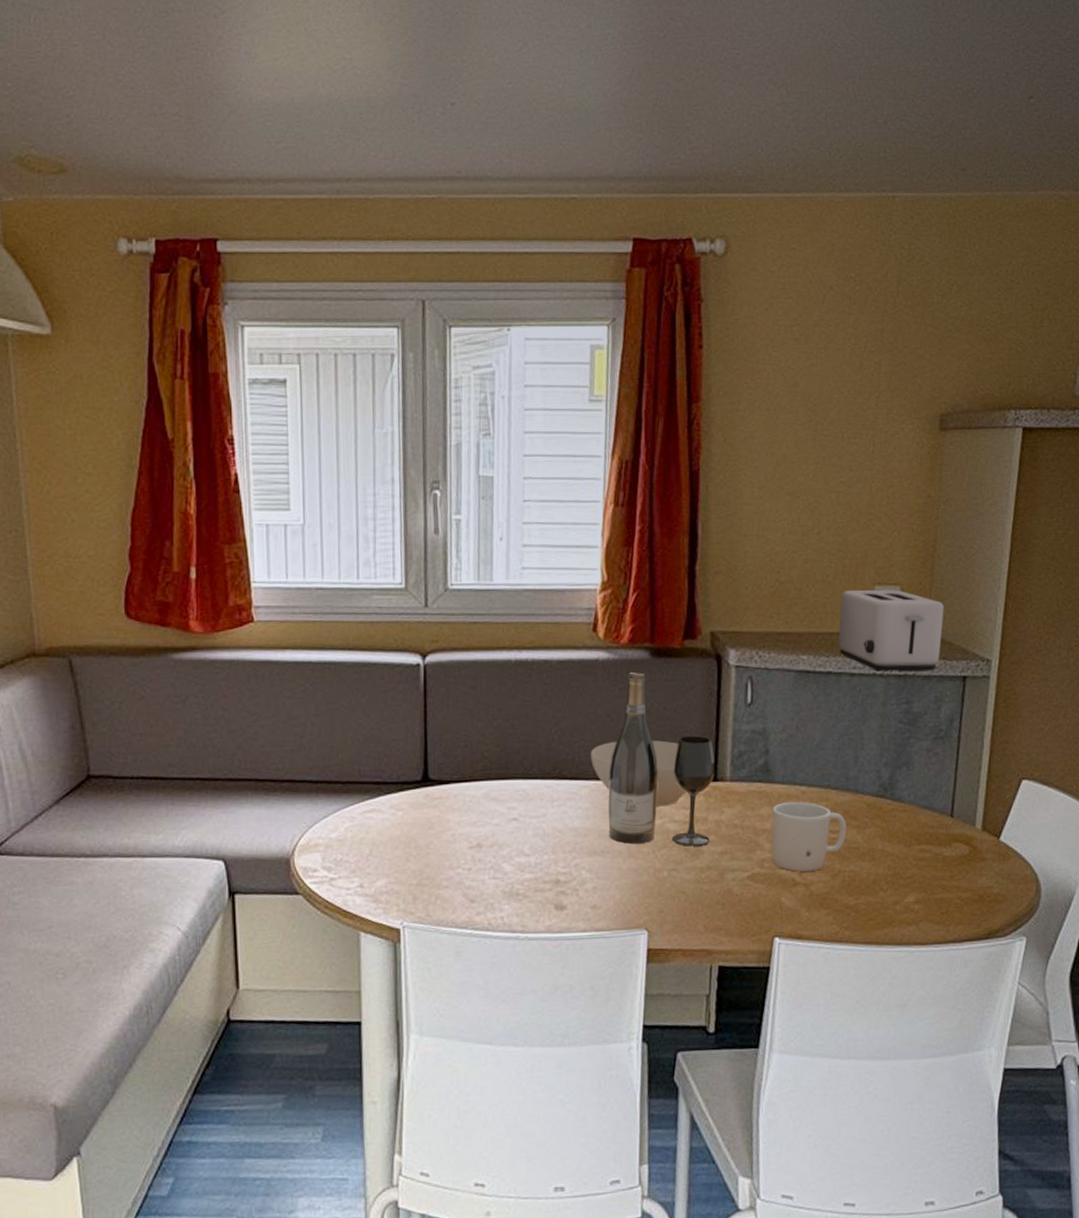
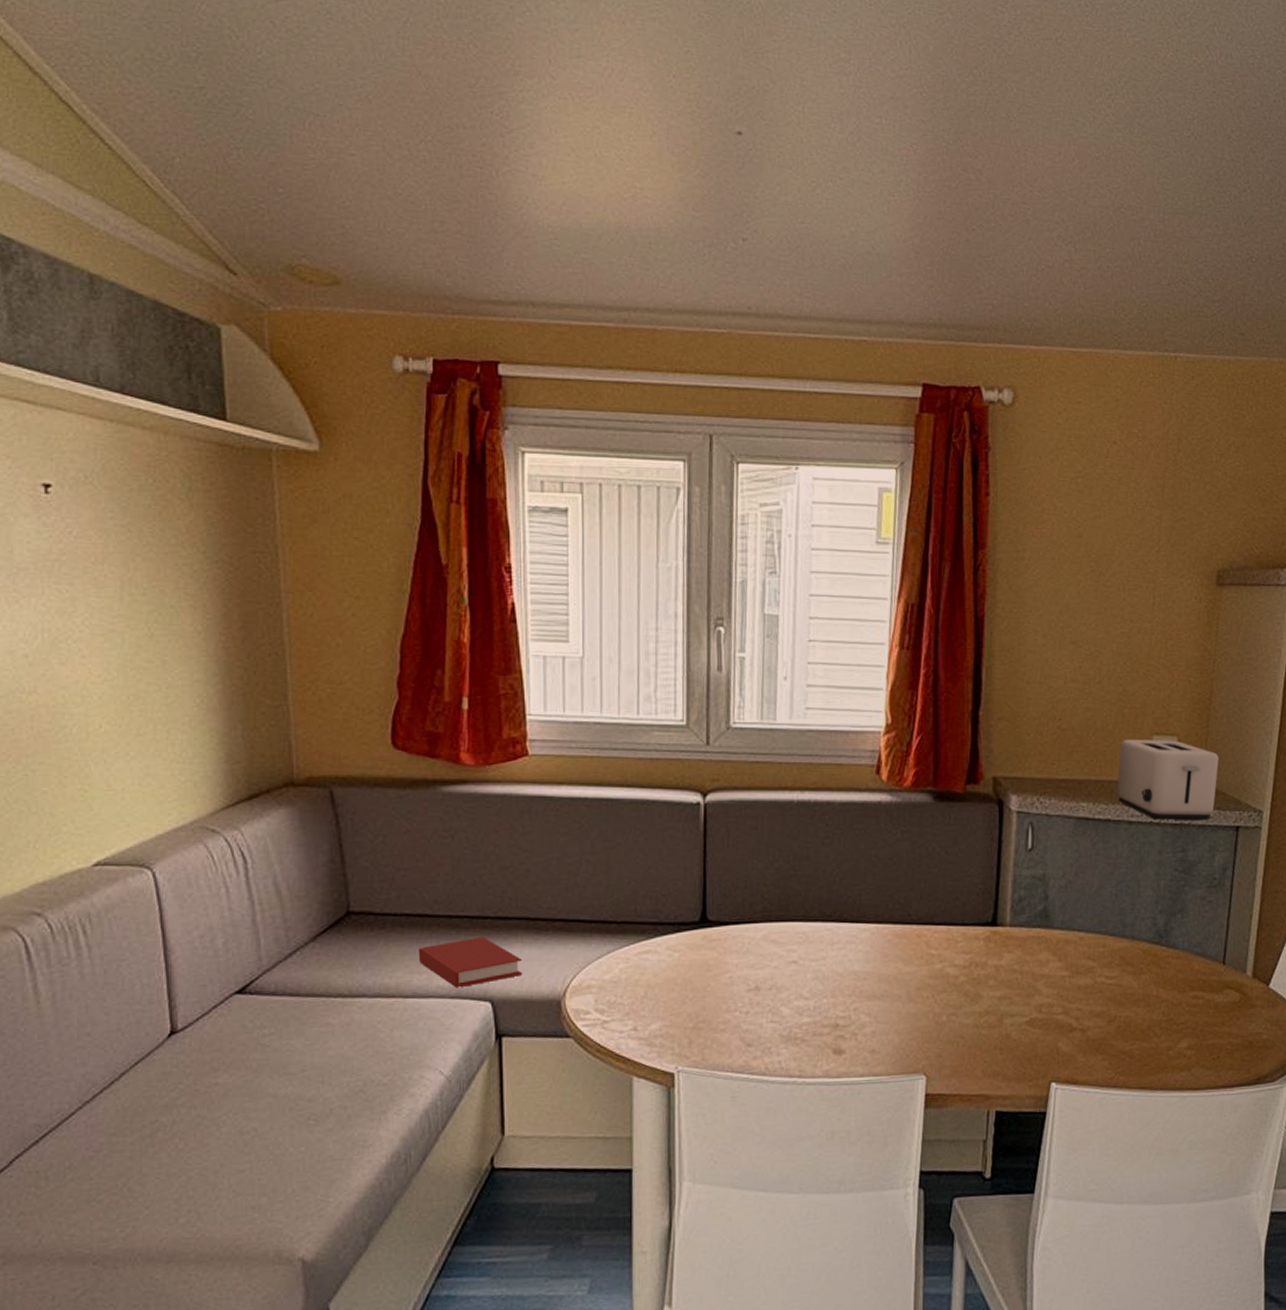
book: none [154,797,254,848] -> present [418,936,523,988]
bowl: present [591,740,686,807] -> none [872,884,966,951]
wine bottle: present [608,671,659,844] -> none [888,815,939,988]
wine glass: present [673,735,715,846] -> none [952,880,995,991]
mug: present [770,801,847,872] -> none [1049,947,1123,1017]

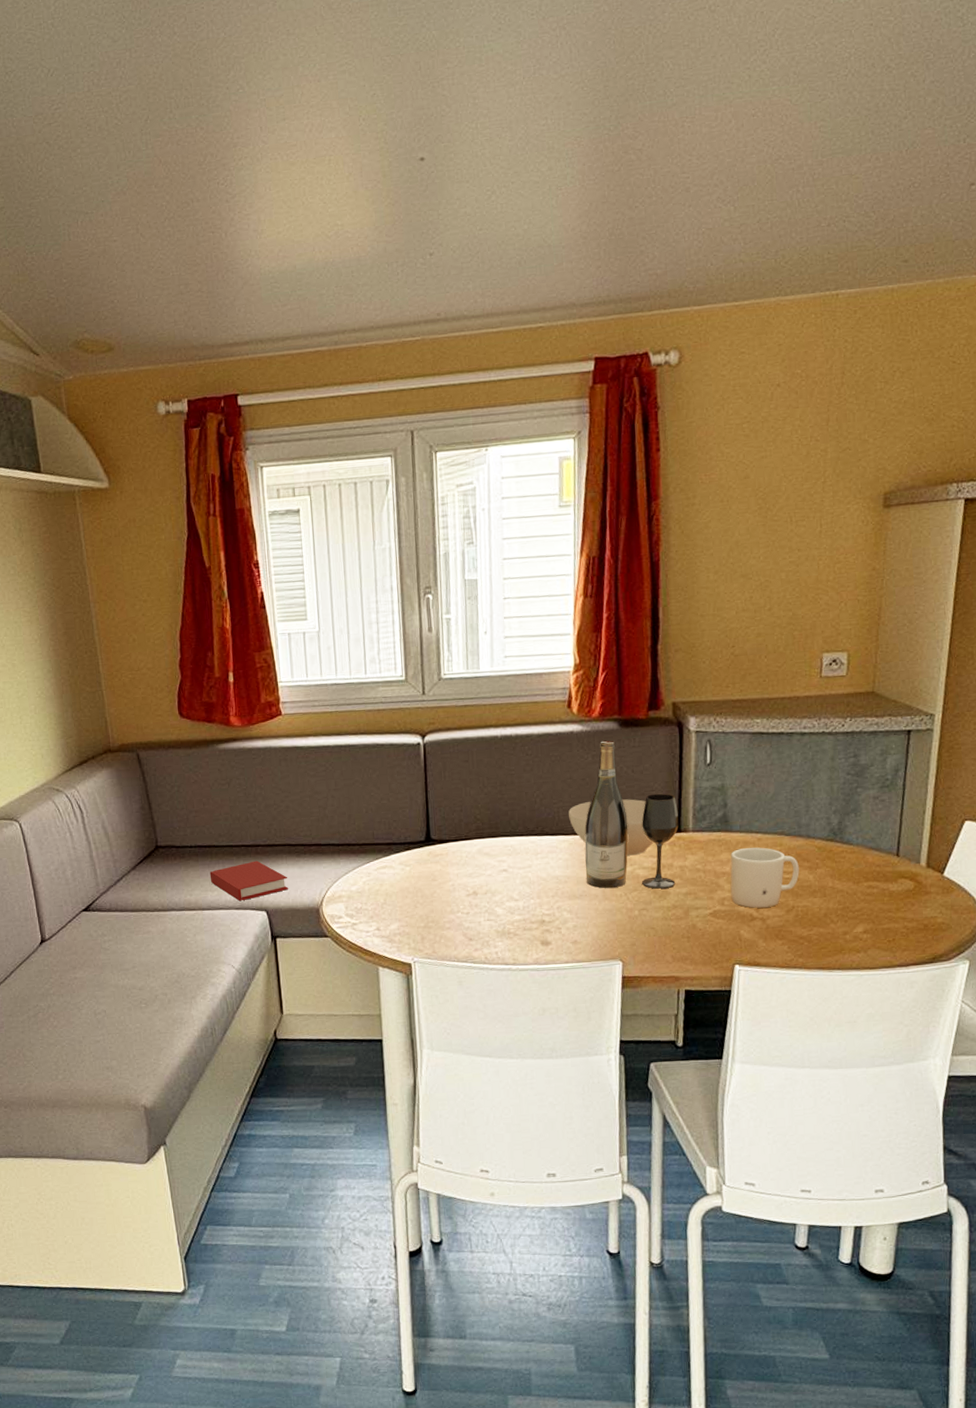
bowl: none [872,884,966,951] -> present [569,799,653,856]
wine bottle: none [888,815,939,988] -> present [584,740,629,888]
wine glass: none [952,880,995,991] -> present [641,793,679,889]
mug: none [1049,947,1123,1017] -> present [730,847,800,908]
toaster: present [1117,739,1219,821] -> none [789,655,889,730]

